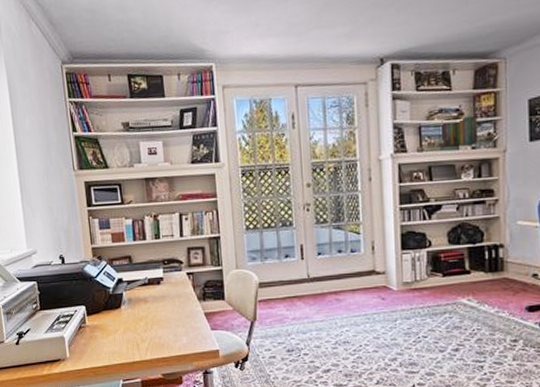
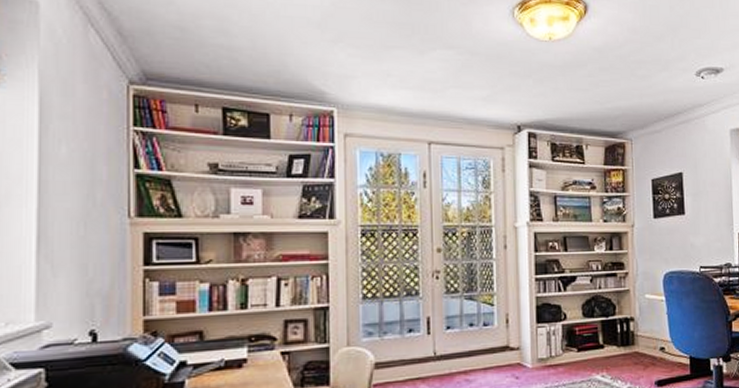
books: present [440,115,477,149] -> none [574,188,608,220]

